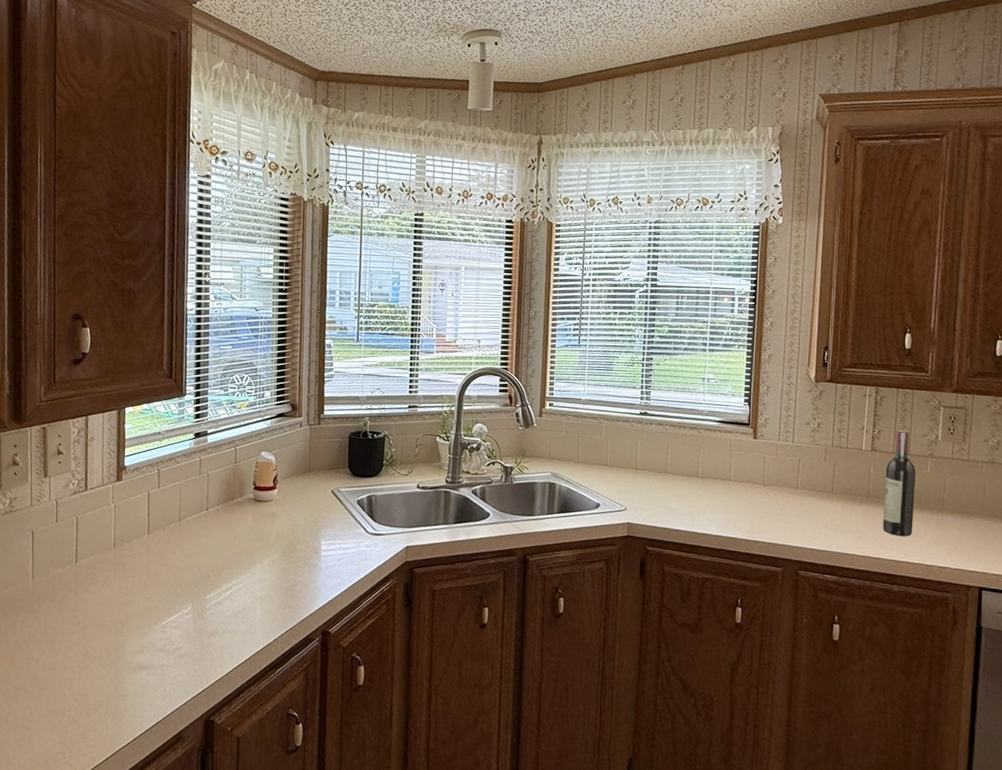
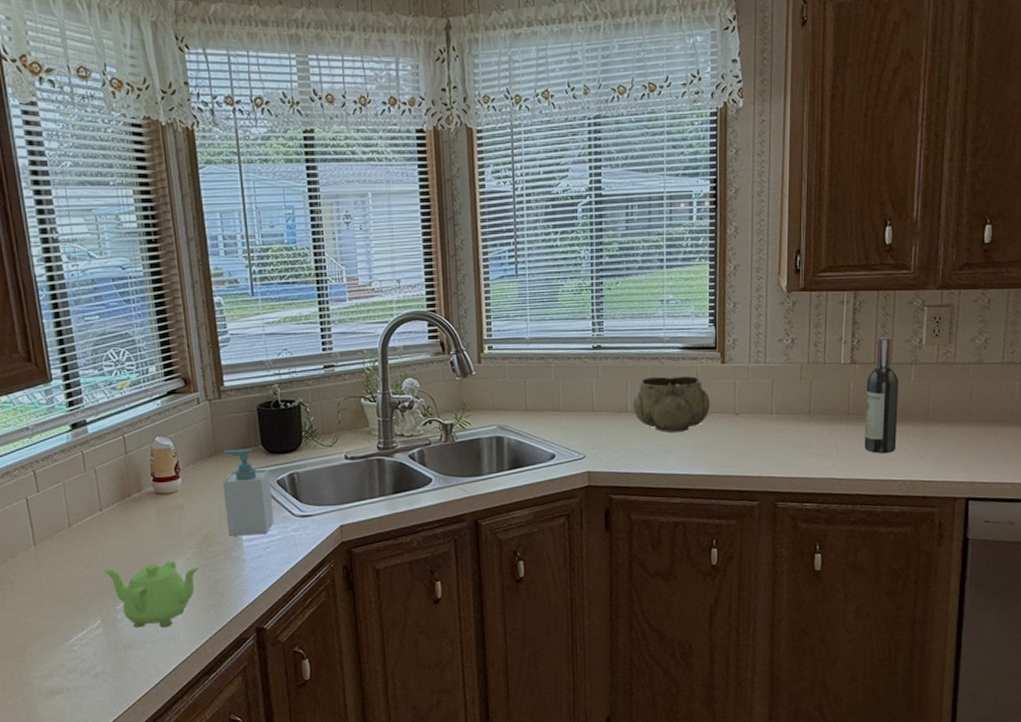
teapot: none [200,560,281,621] -> present [103,560,199,628]
soap bottle: none [310,469,352,547] -> present [222,448,274,536]
decorative bowl: none [672,444,741,497] -> present [633,376,710,433]

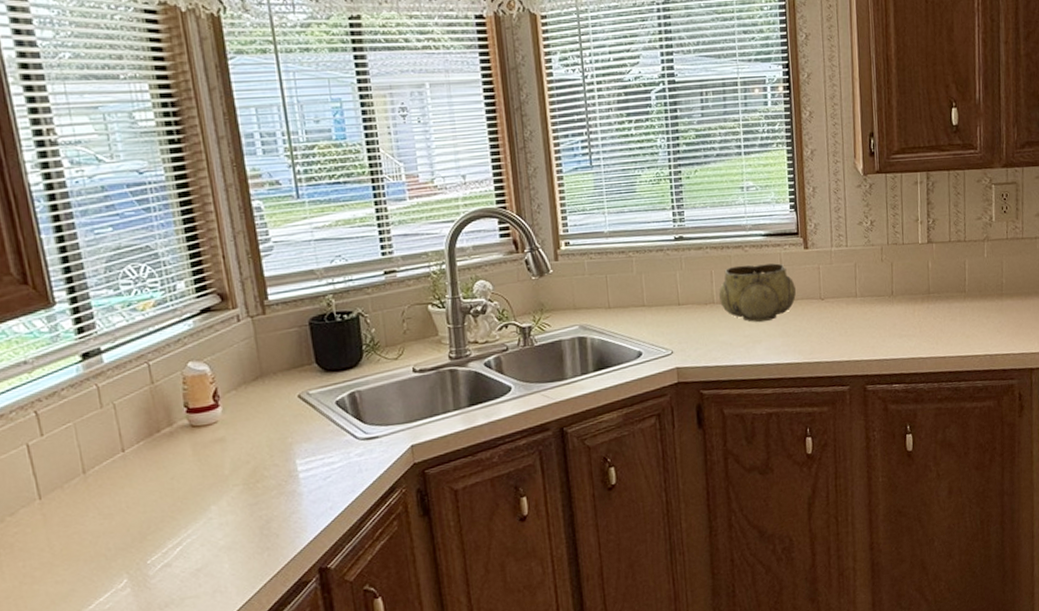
teapot: present [103,560,199,628] -> none [128,500,248,583]
soap bottle: present [222,448,274,536] -> none [271,367,335,468]
wine bottle: present [865,337,898,453] -> none [943,216,975,330]

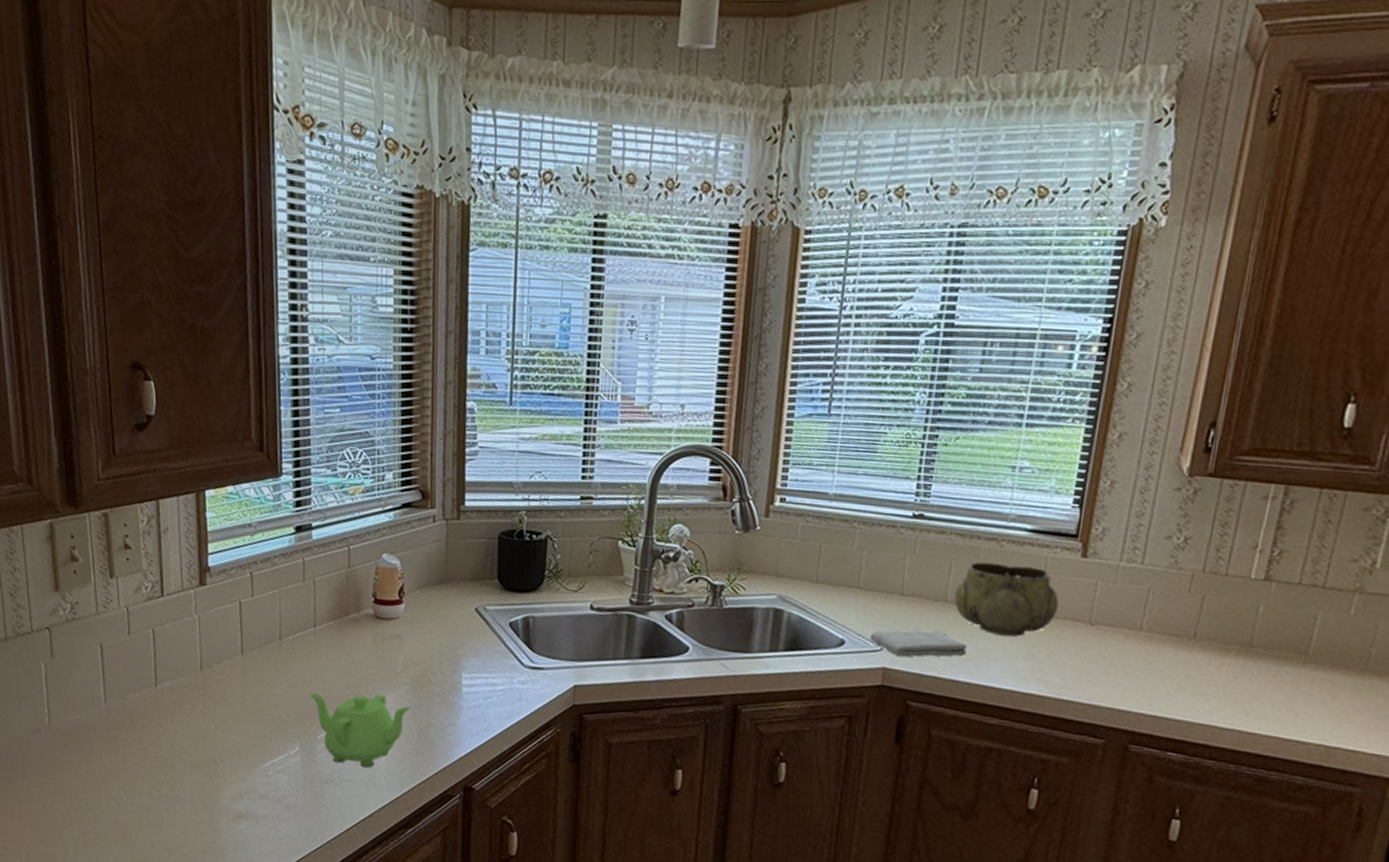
teapot: none [128,500,248,583] -> present [308,692,411,768]
washcloth: none [660,328,737,356] -> present [869,628,967,658]

